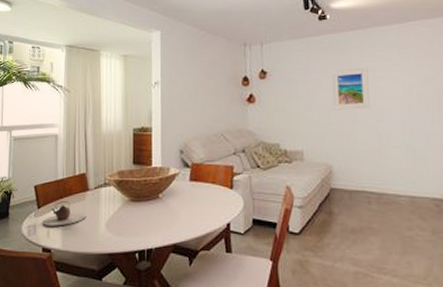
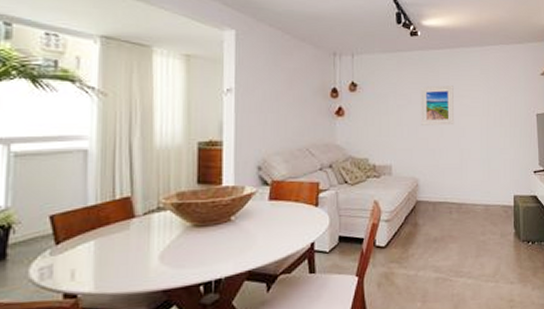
teapot: present [42,201,86,226] -> none [63,232,131,266]

